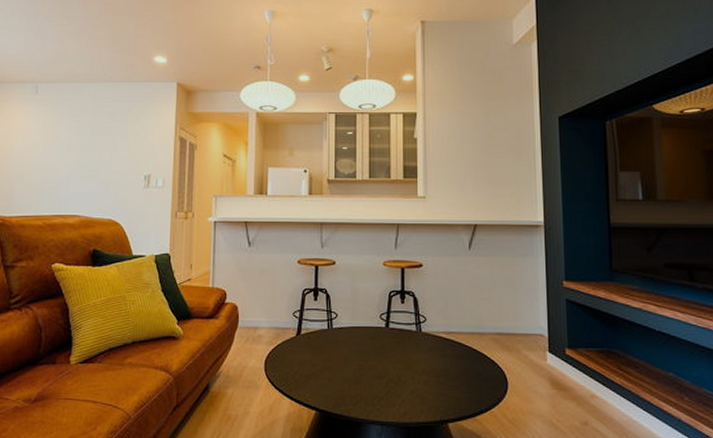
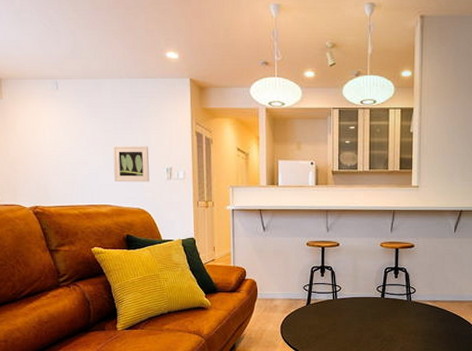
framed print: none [86,152,127,191] -> present [112,146,150,182]

